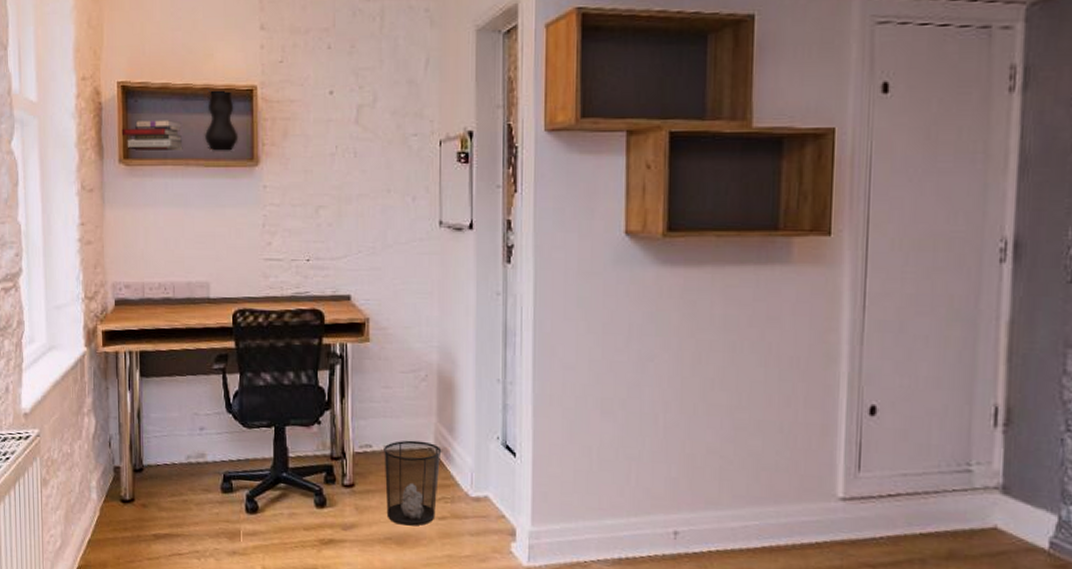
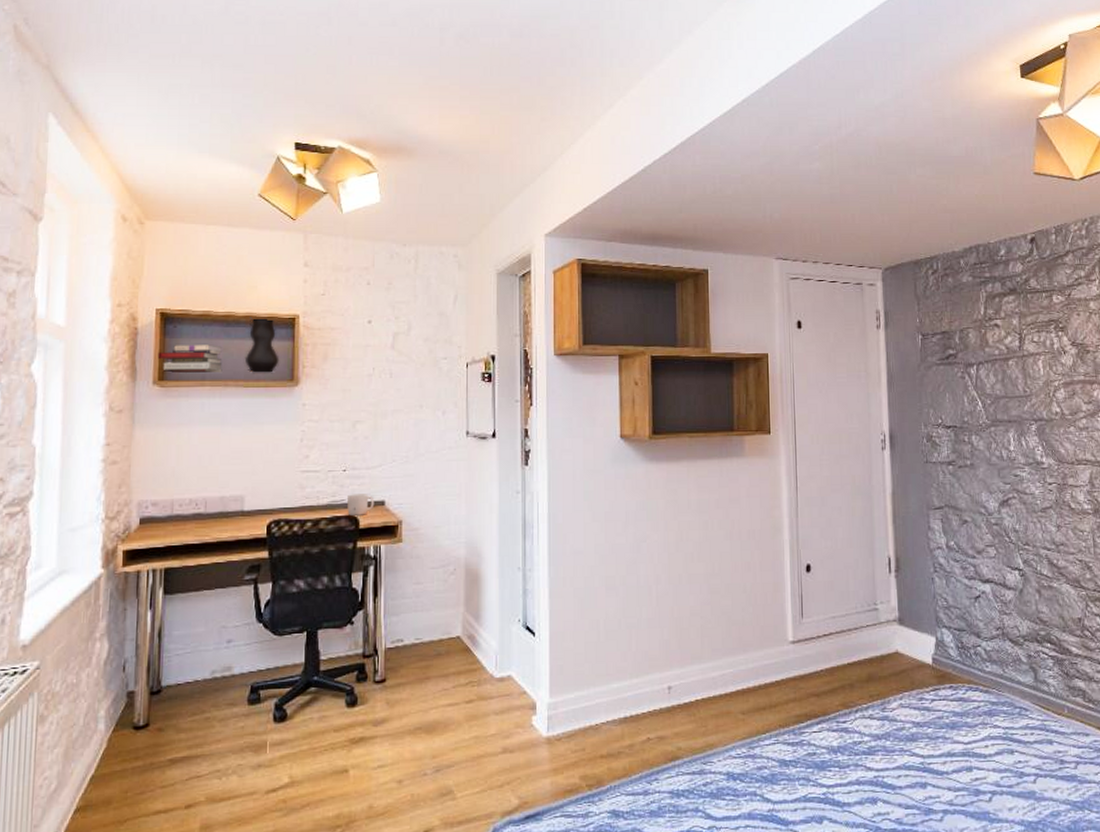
mug: none [312,286,340,310] -> present [347,494,375,516]
waste bin: present [384,440,442,526] -> none [414,630,469,713]

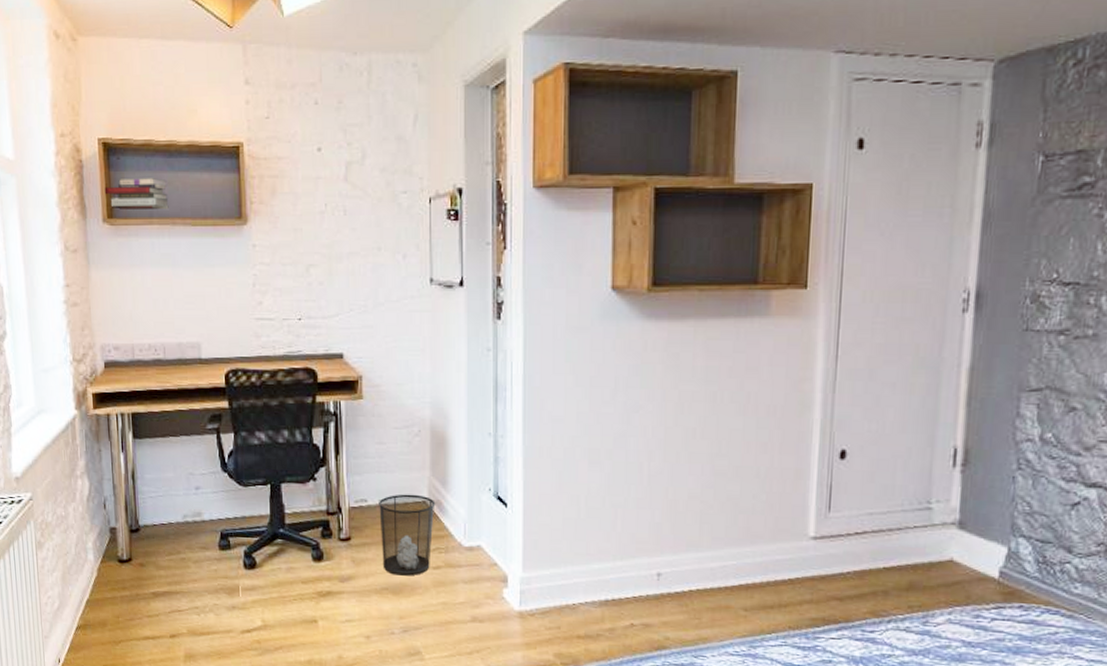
vase: present [244,317,279,373] -> none [190,146,226,210]
mug: present [347,494,375,516] -> none [304,345,333,368]
waste bin: none [414,630,469,713] -> present [379,494,436,576]

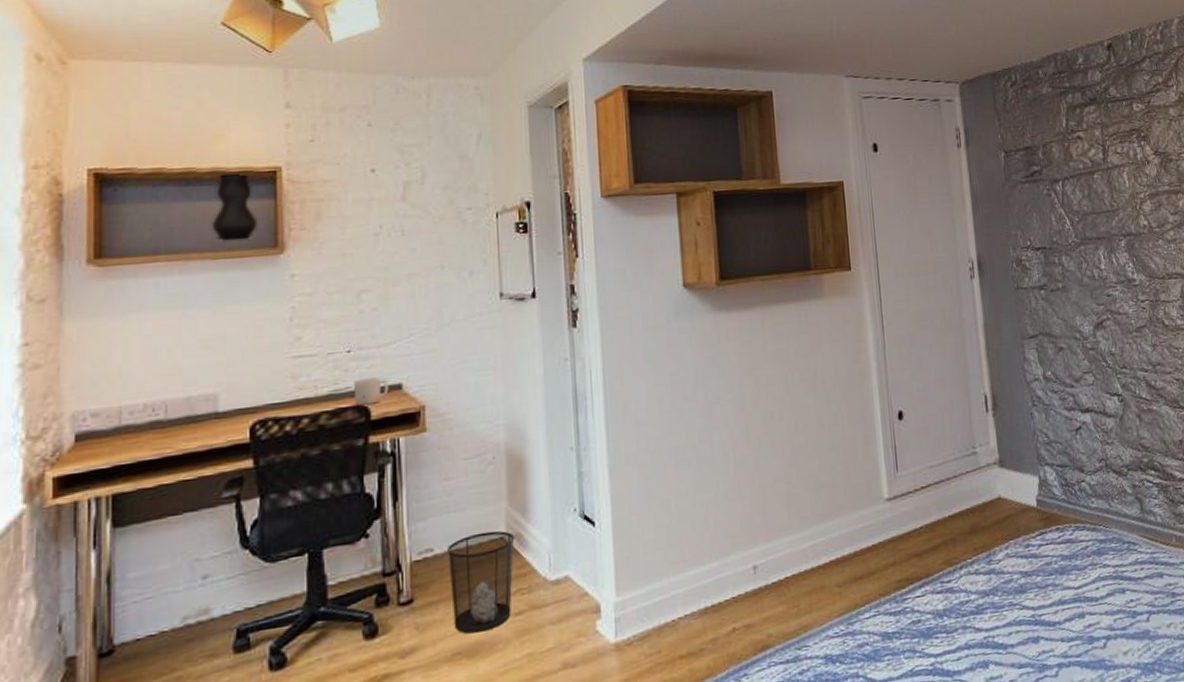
books: present [104,178,169,211] -> none [92,209,182,249]
vase: none [190,146,226,210] -> present [211,172,258,241]
mug: none [304,345,333,368] -> present [354,377,389,406]

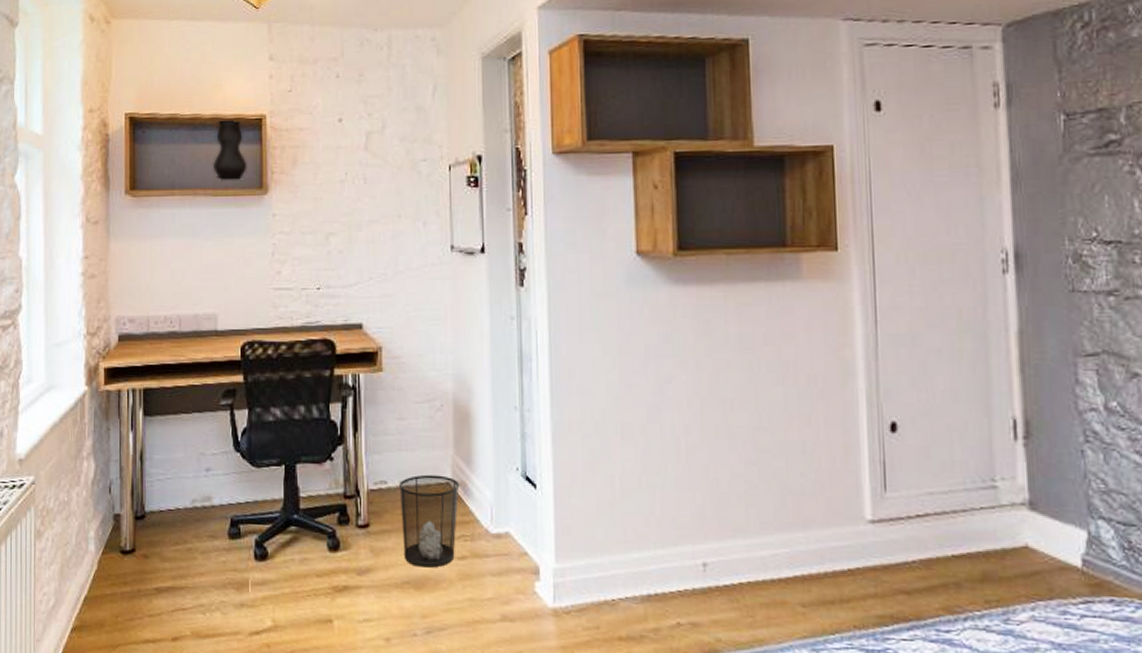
mug: present [354,377,389,406] -> none [323,315,352,339]

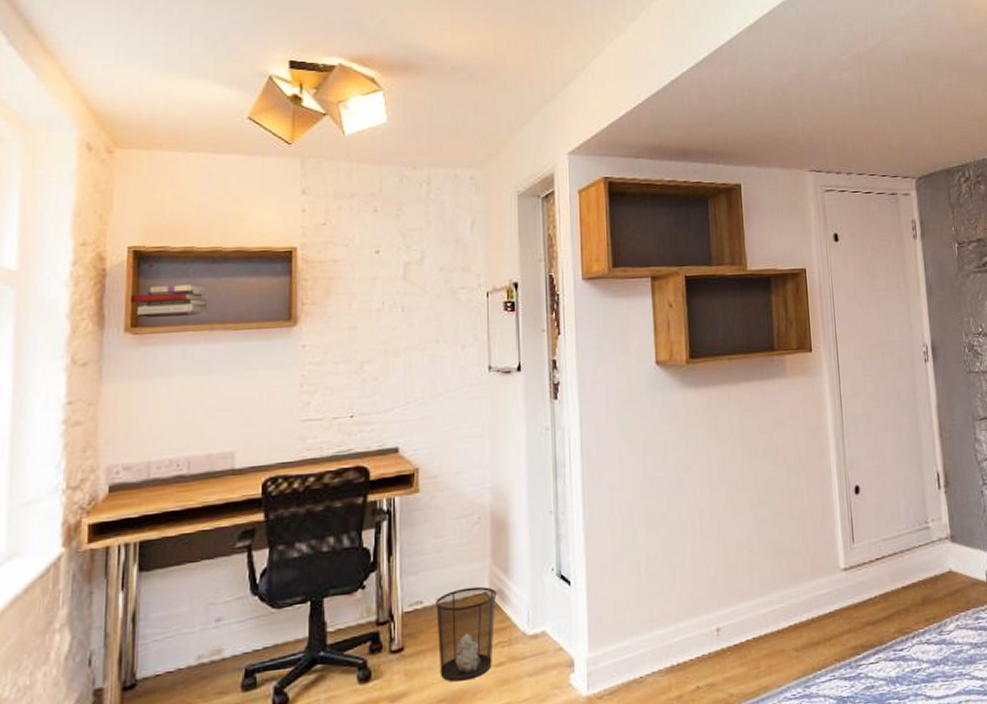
books: none [128,150,191,183] -> present [130,284,208,319]
vase: present [212,119,247,181] -> none [233,251,274,314]

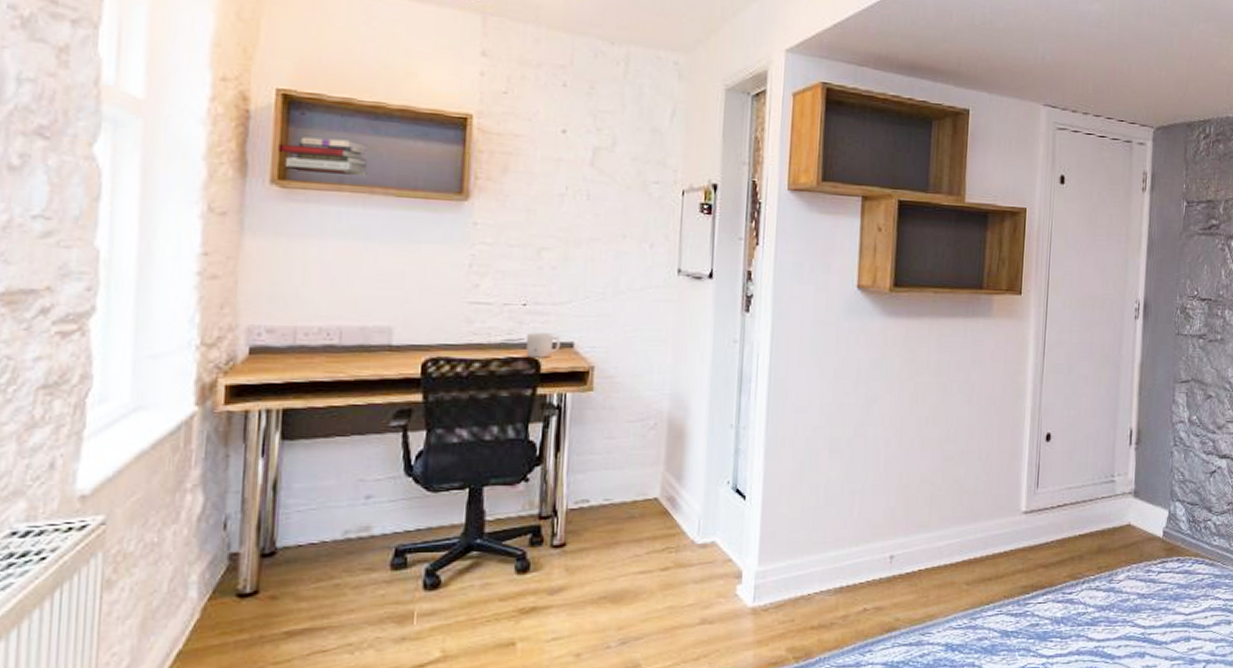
mug: none [356,441,387,467] -> present [526,332,561,358]
waste bin: present [436,586,497,682] -> none [602,491,668,581]

